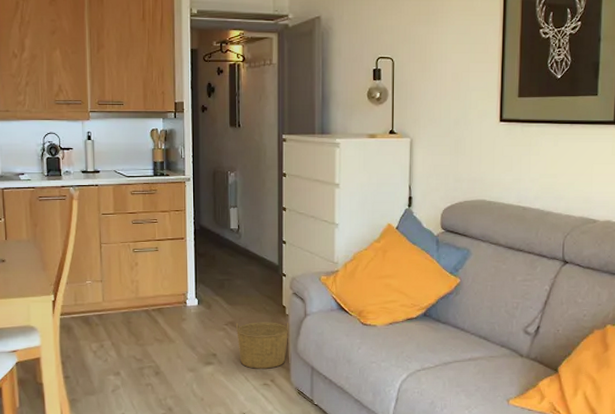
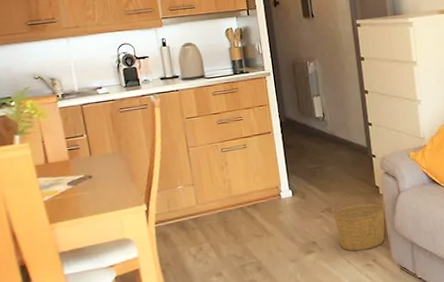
kettle: none [101,139,126,177] -> present [178,42,206,82]

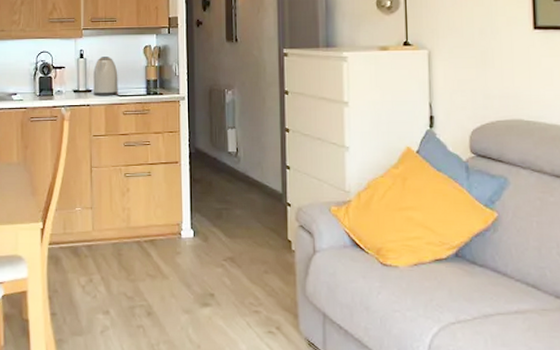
basket: present [332,202,385,252] -> none [235,258,296,314]

